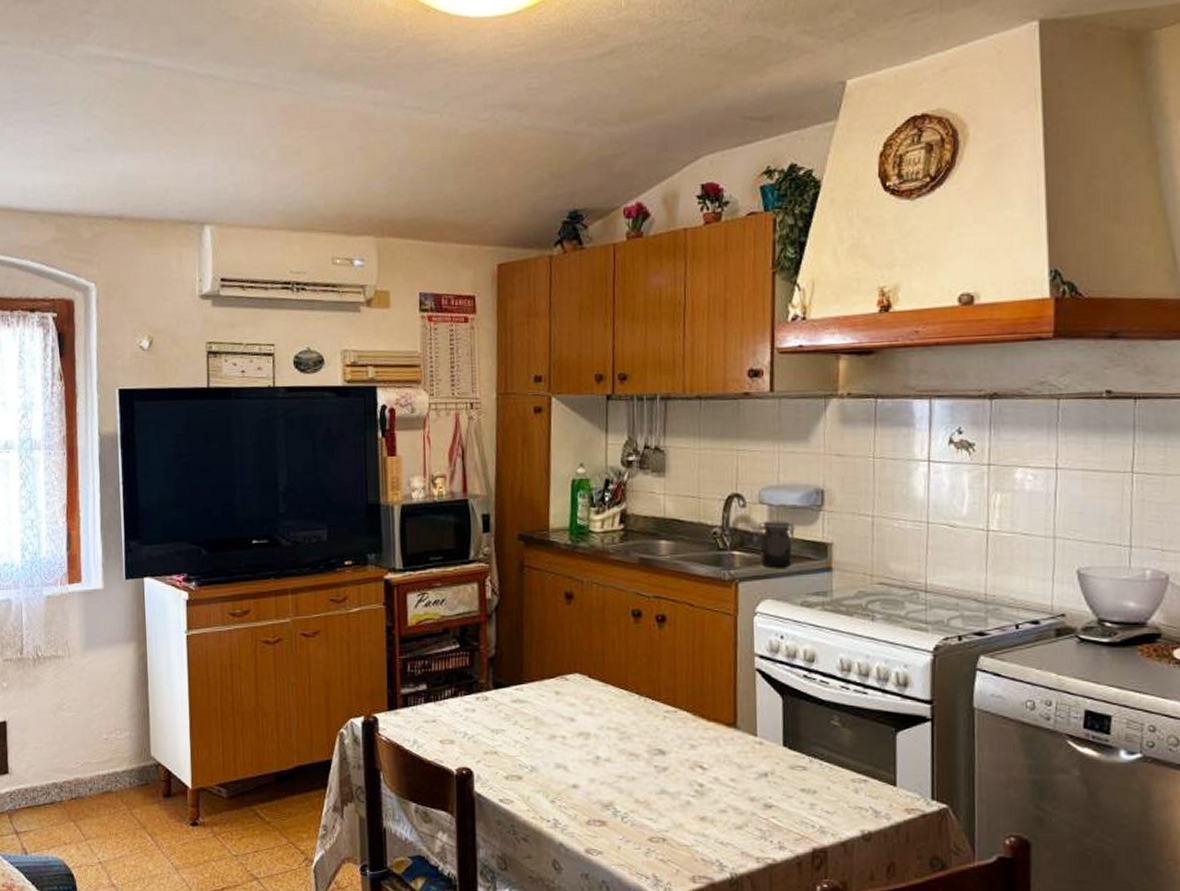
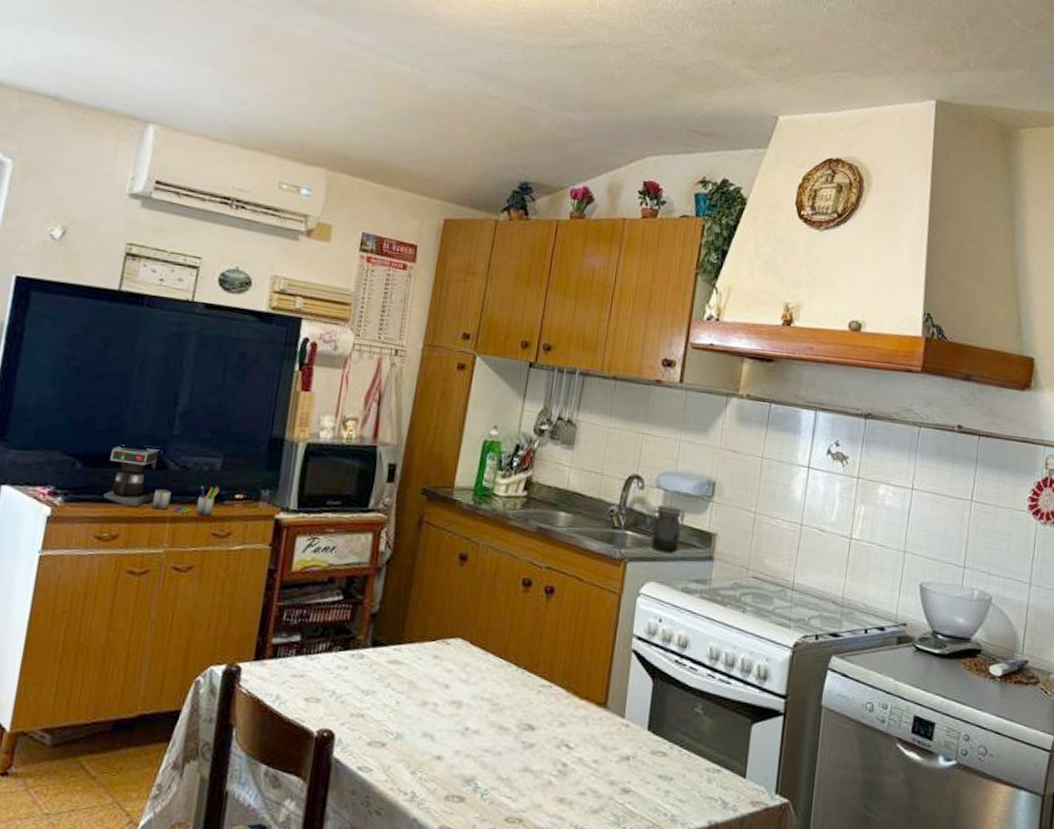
coffee maker: none [228,527,331,584] -> present [101,445,221,516]

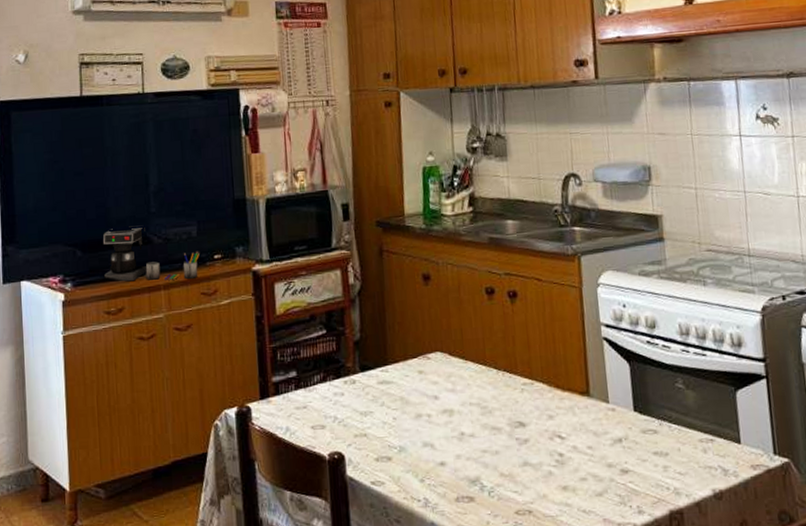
jar: present [650,504,686,554] -> none [594,196,628,243]

